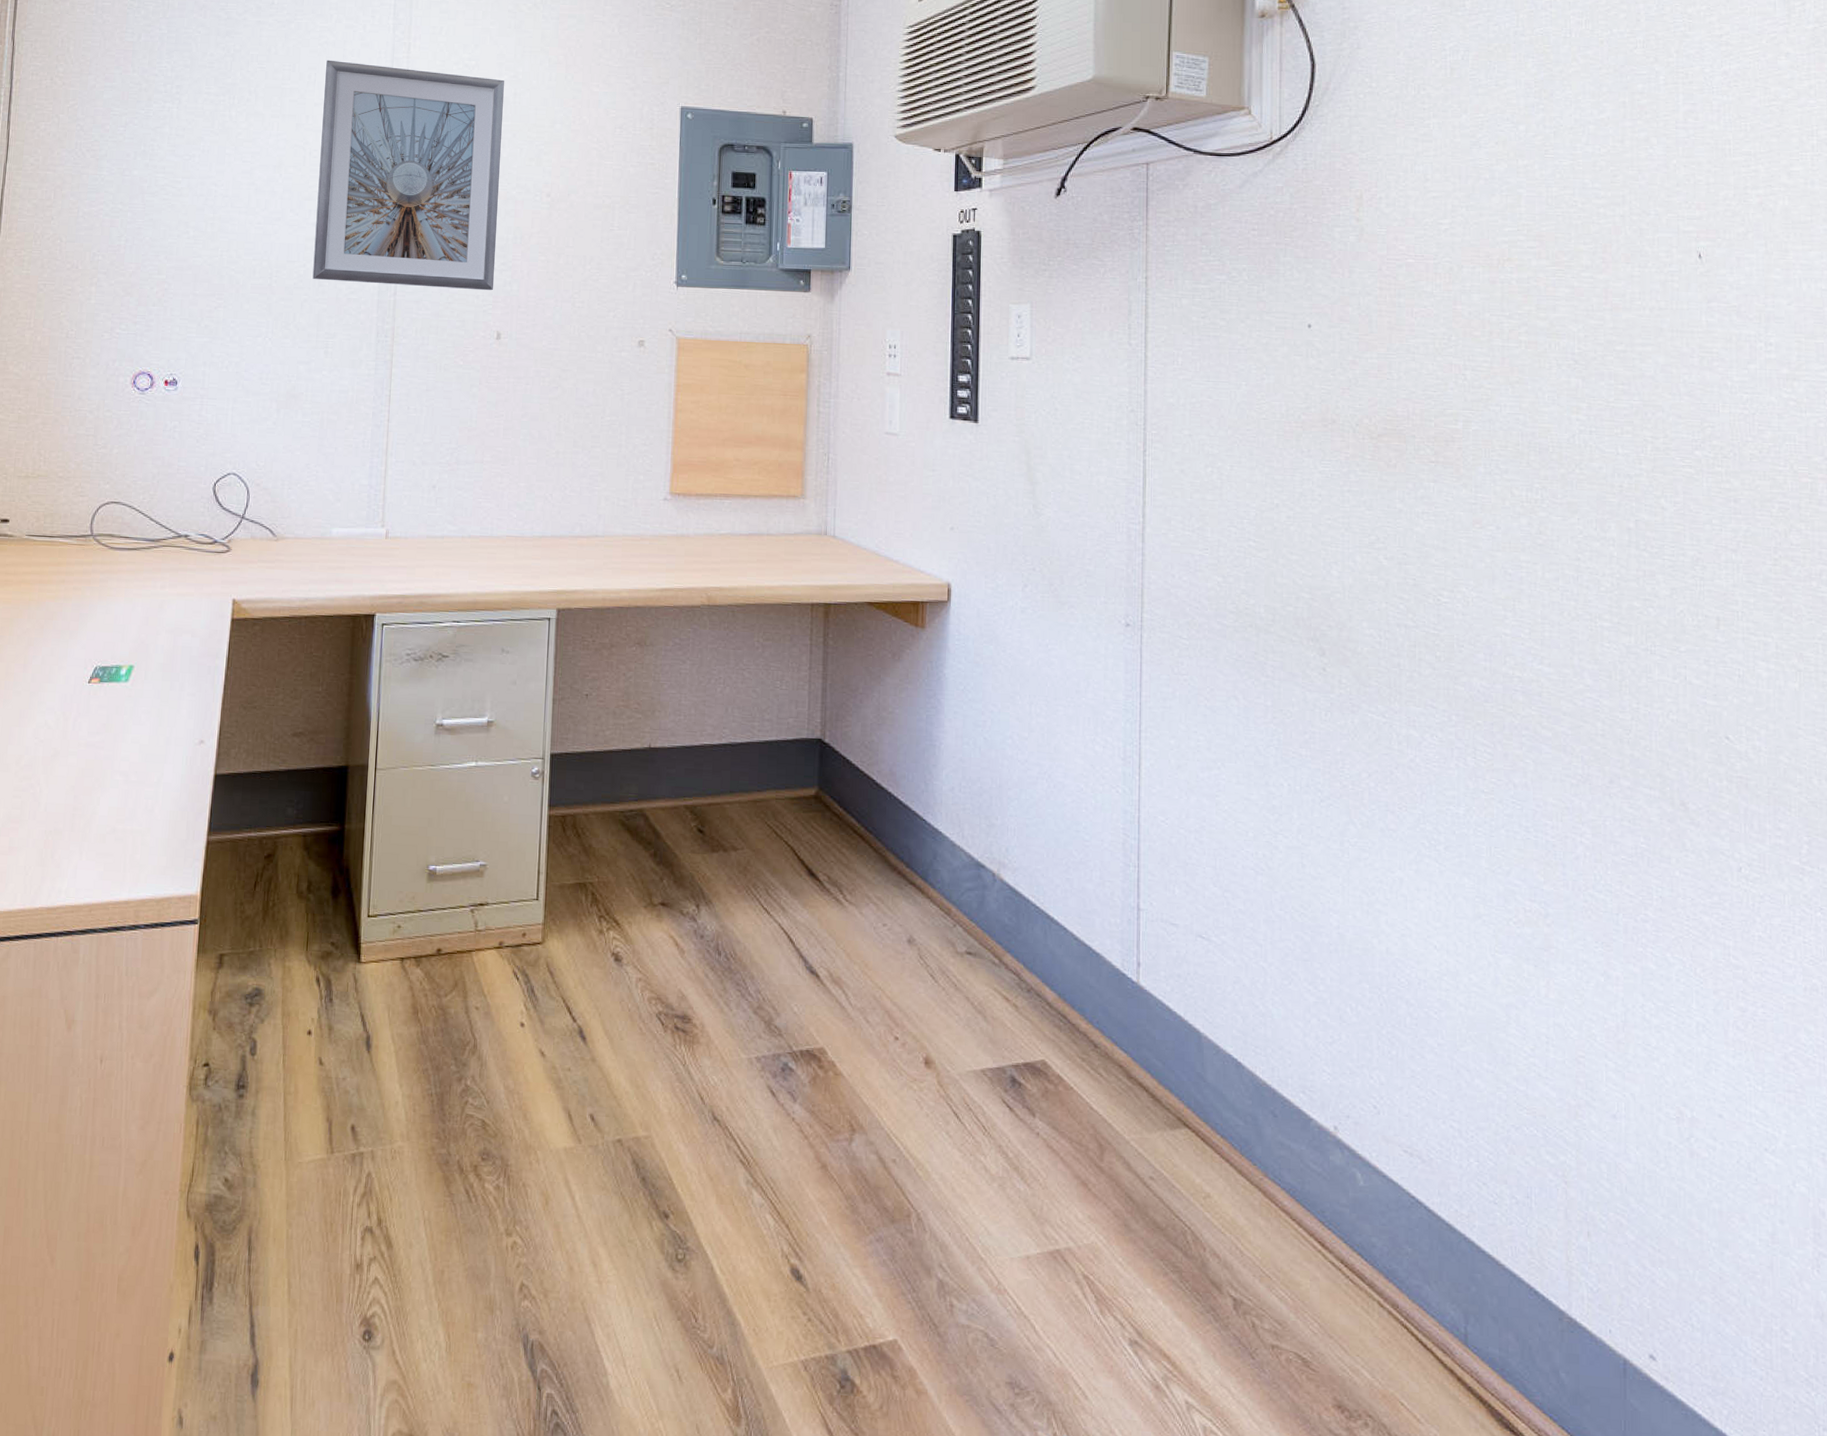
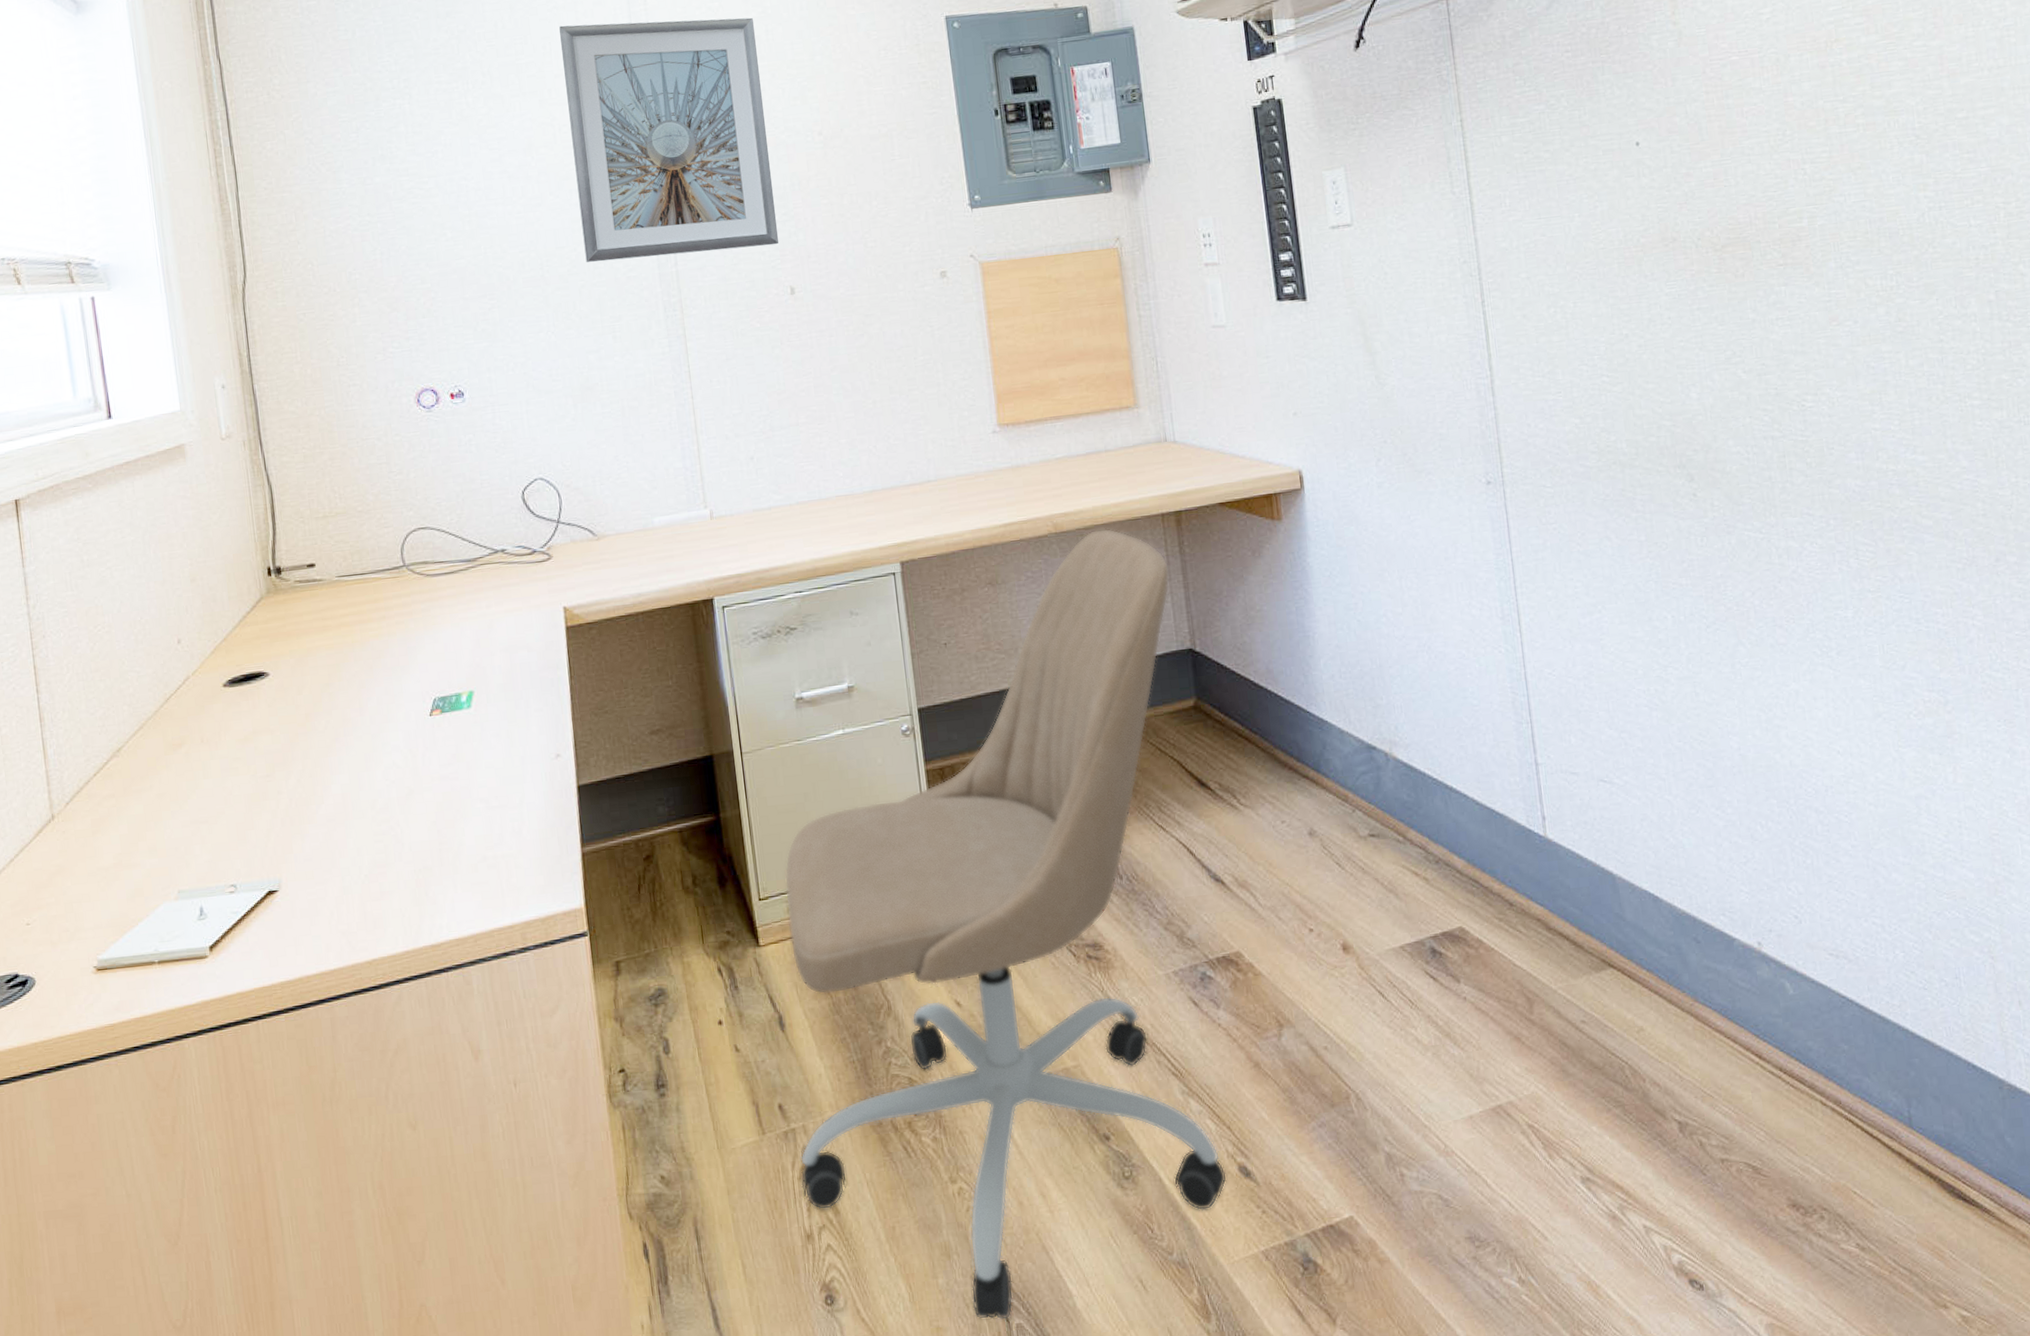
office chair: none [360,608,811,1387] -> present [784,528,1227,1320]

